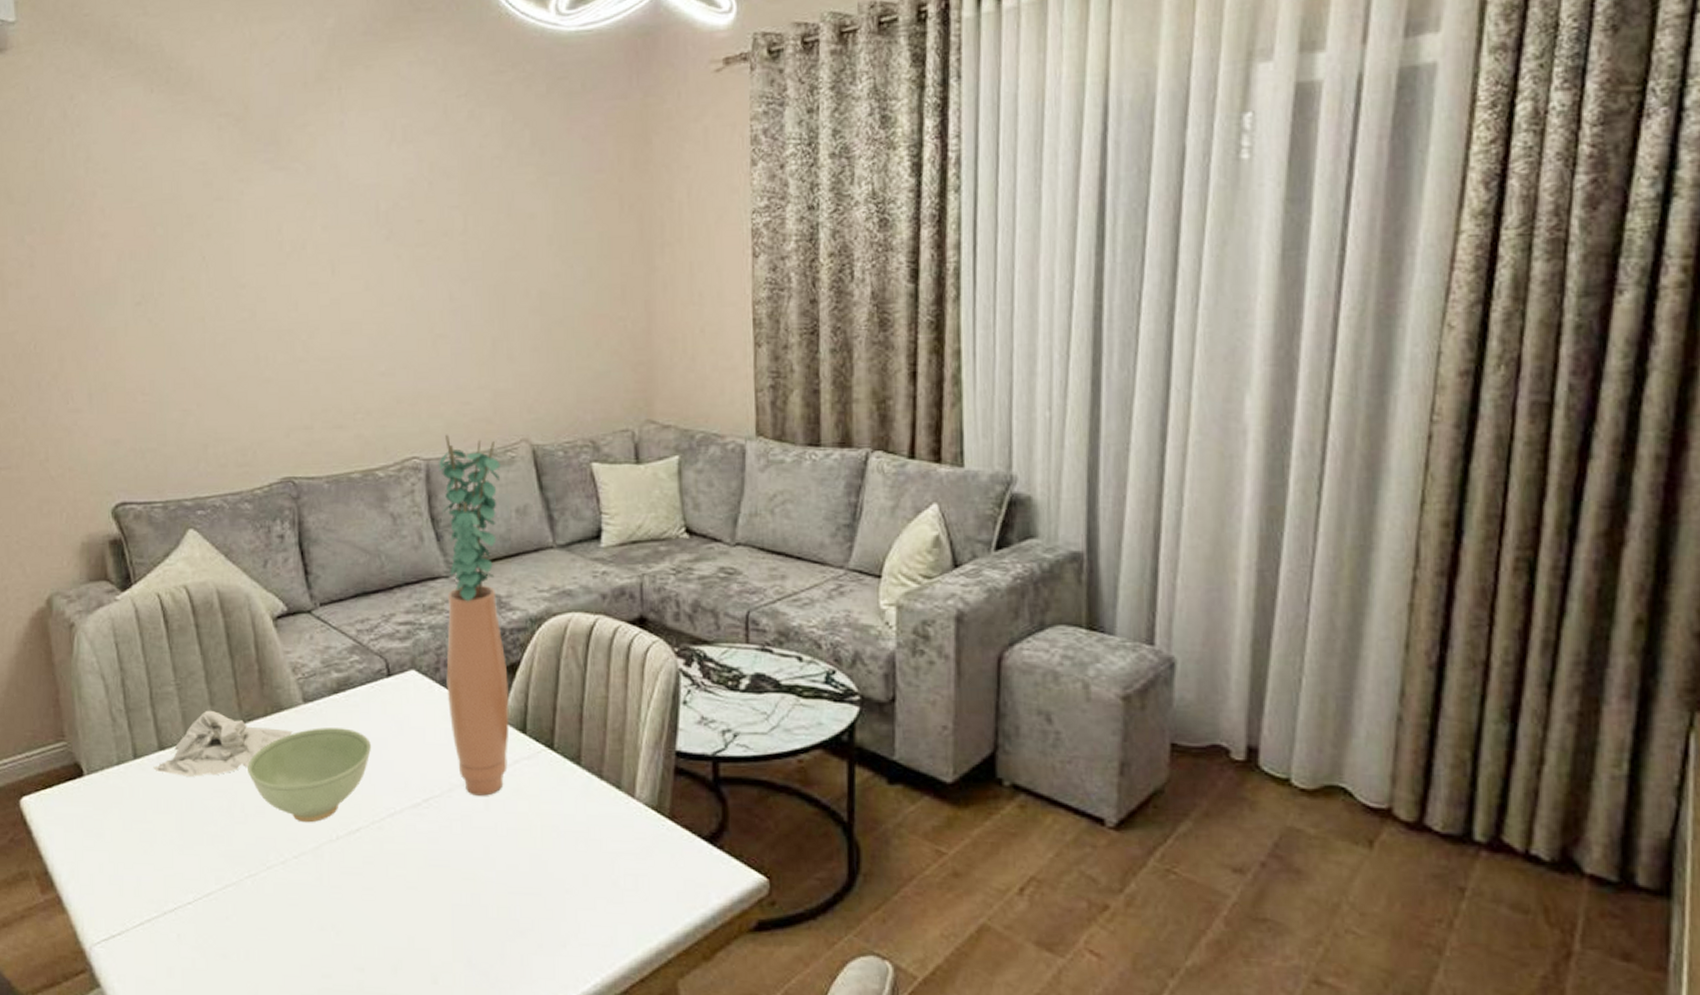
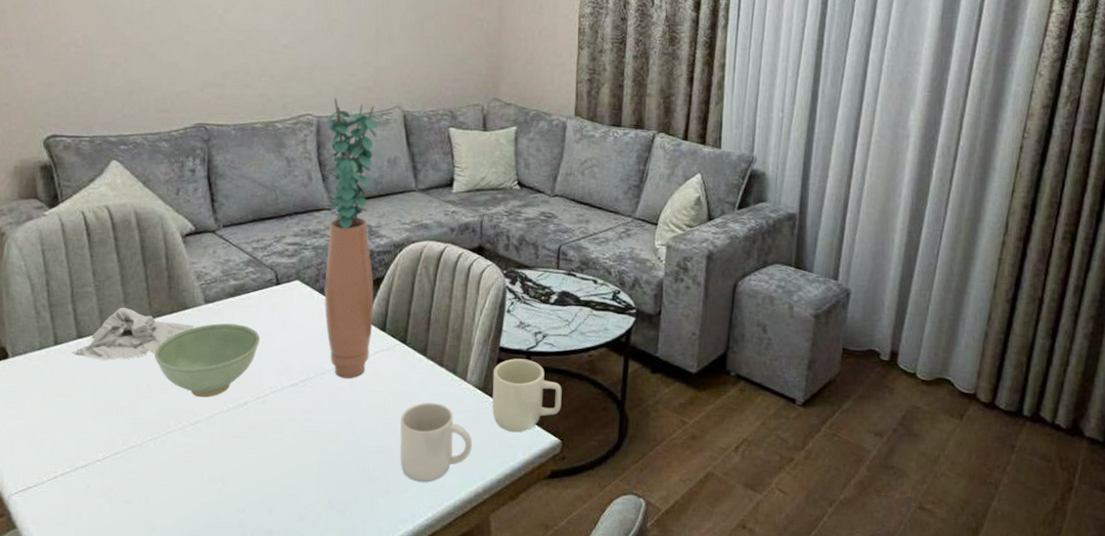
mug: none [551,828,649,935] -> present [399,403,473,482]
mug: none [669,766,765,868] -> present [492,358,562,433]

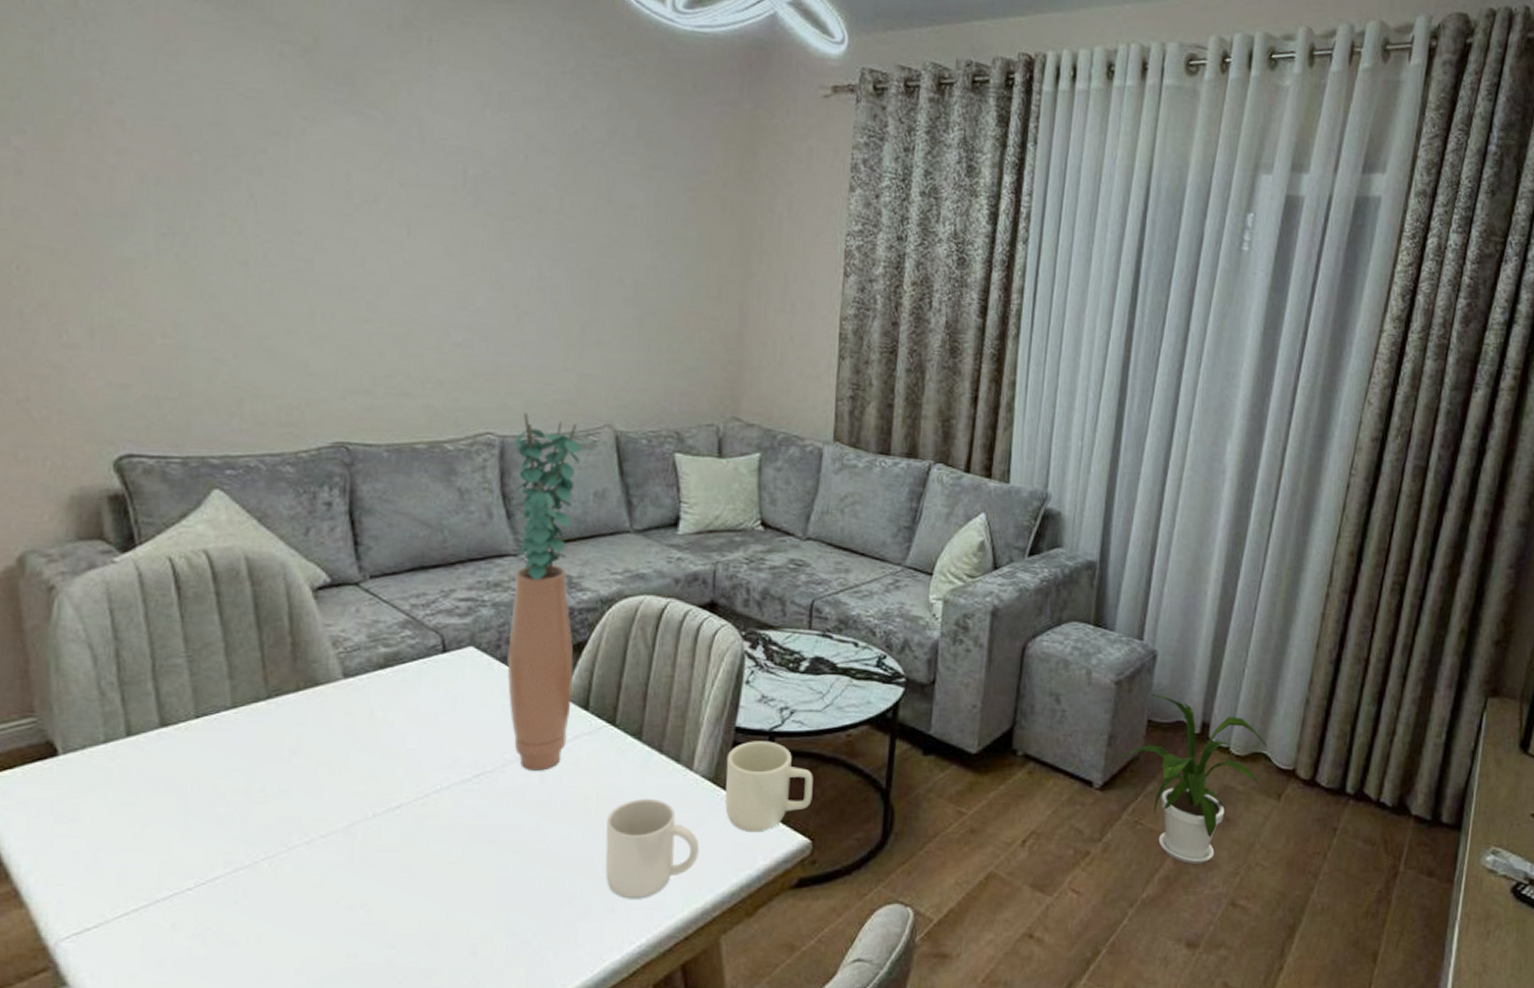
tissue: present [72,307,195,360] -> none [151,684,329,755]
bowl: present [154,323,260,398] -> none [271,703,419,801]
house plant: none [818,327,952,473] -> present [1119,695,1269,864]

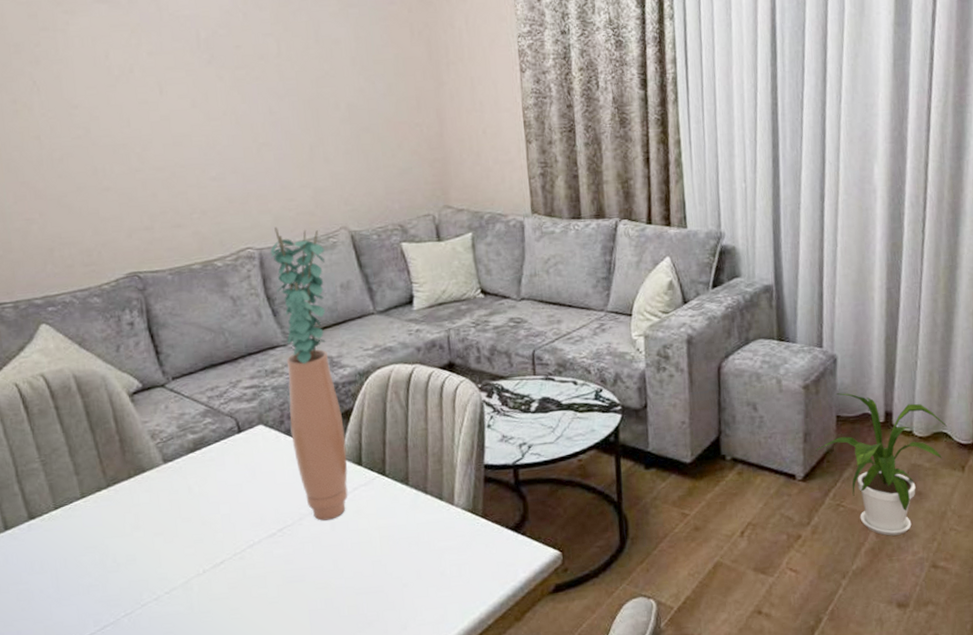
mug: present [605,799,700,899] -> none [390,532,470,617]
mug: present [725,741,813,833] -> none [480,473,557,551]

